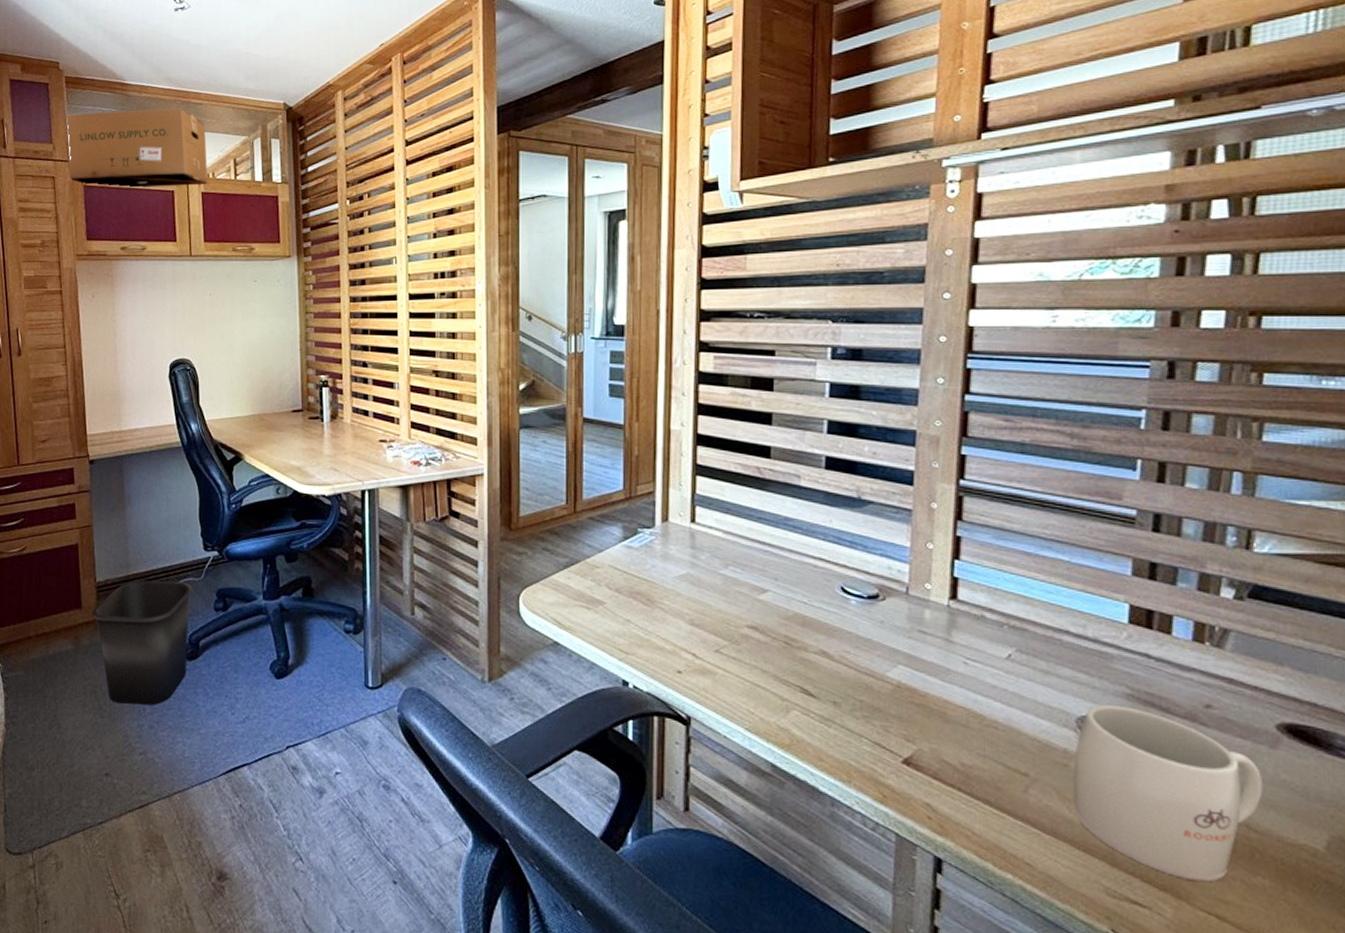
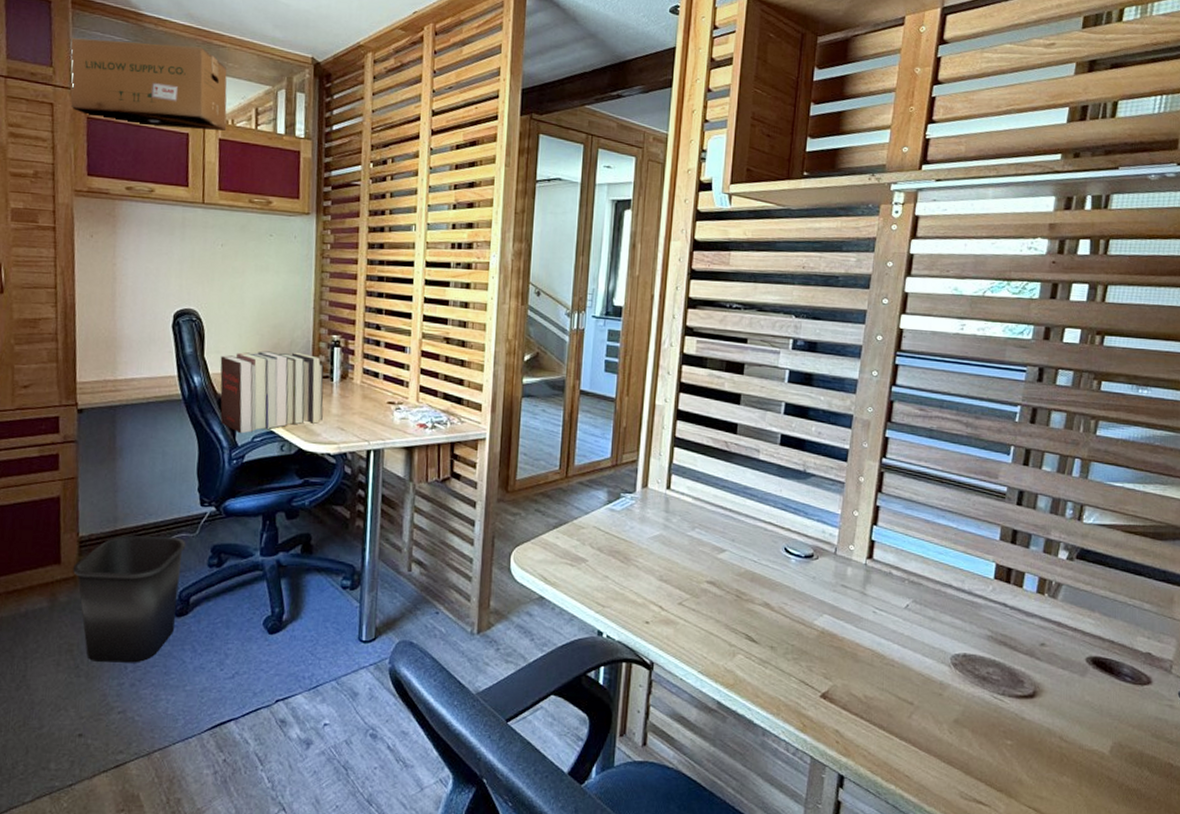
books: none [214,394,316,478] -> present [220,351,324,434]
mug: present [1073,704,1263,882] -> none [943,644,1073,783]

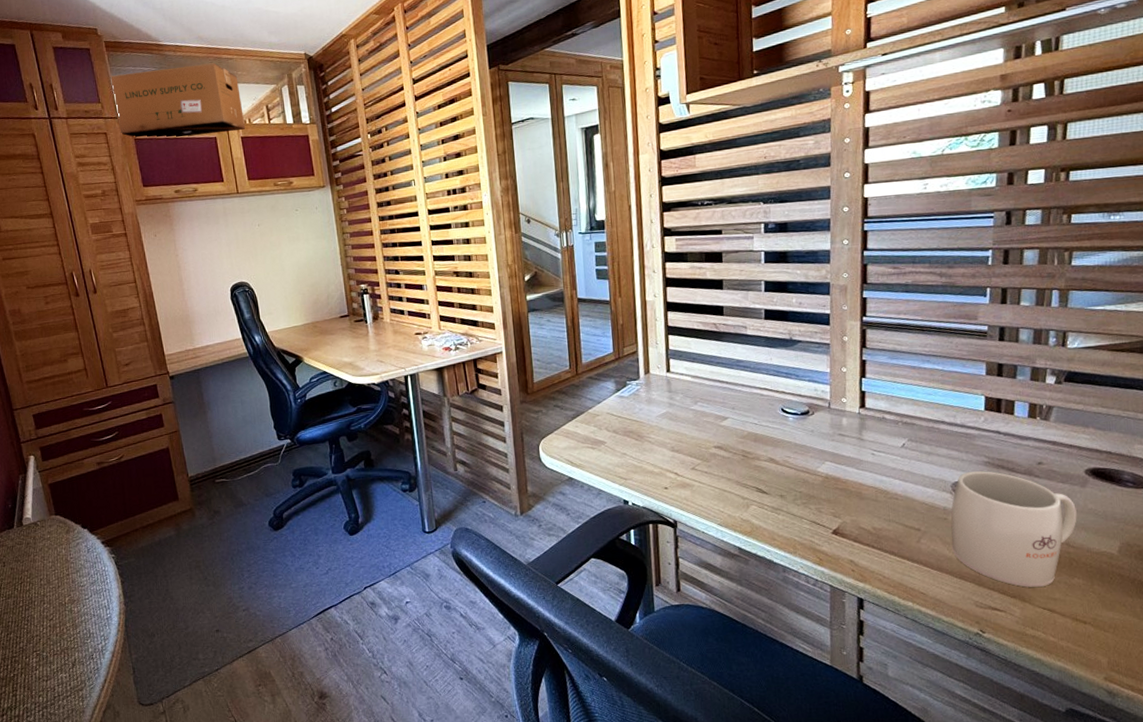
waste bin: present [73,535,186,663] -> none [188,468,275,573]
books: present [220,351,324,434] -> none [273,303,364,378]
mug: none [943,644,1073,783] -> present [950,470,1077,588]

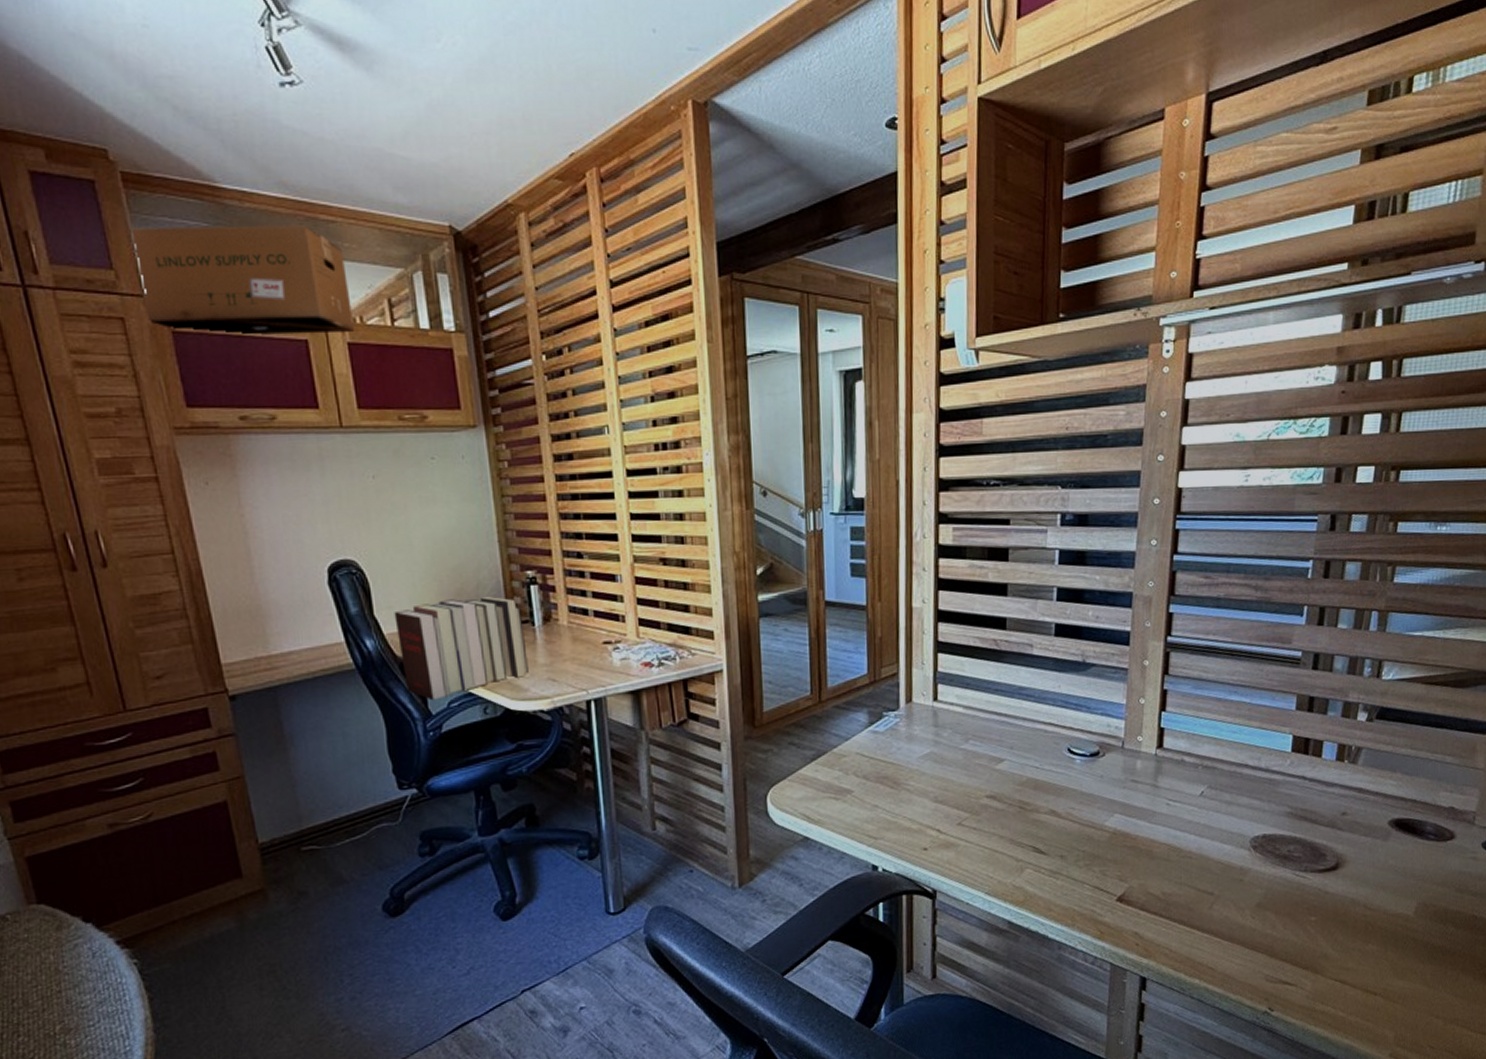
books: none [273,303,364,378] -> present [394,596,529,701]
mug: present [950,470,1077,588] -> none [1245,823,1377,957]

